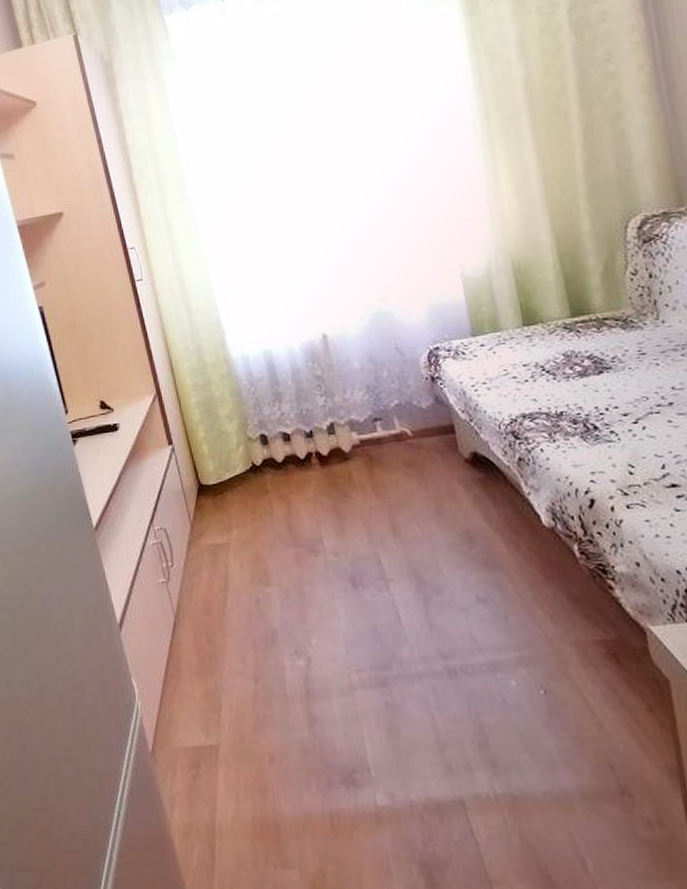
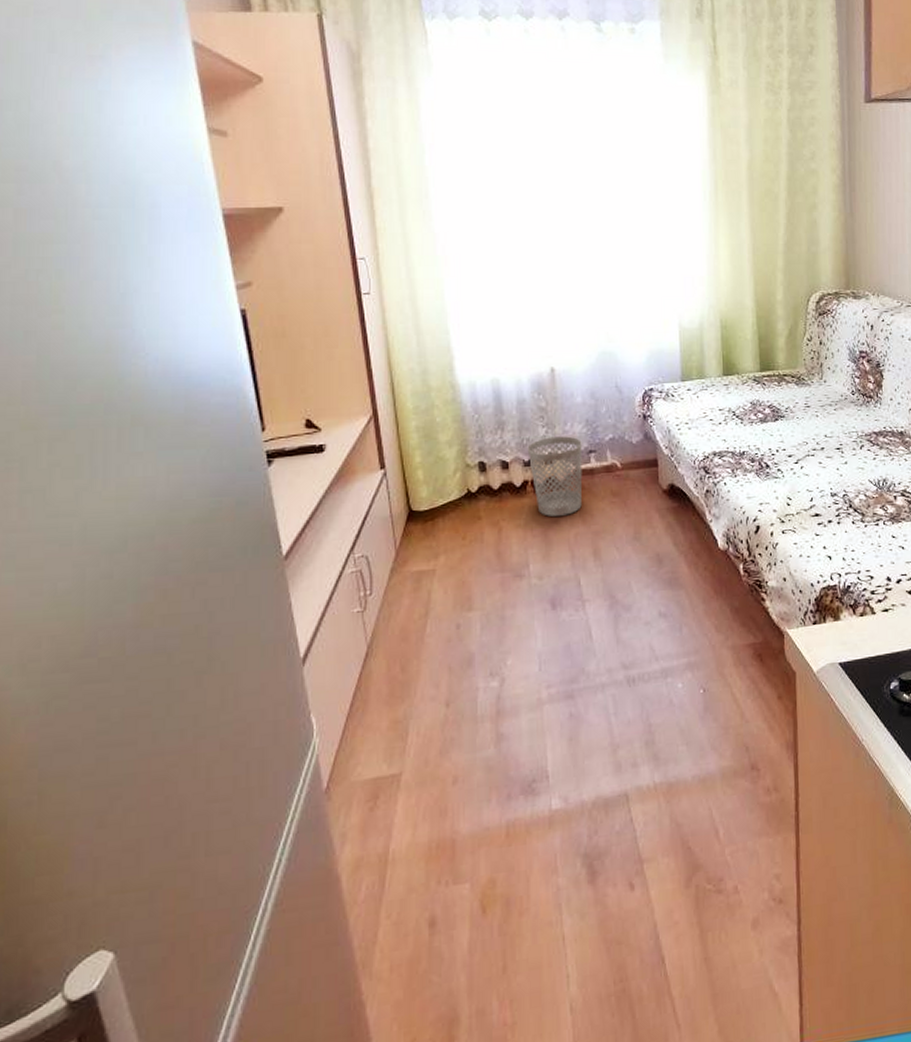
wastebasket: none [307,404,373,489] -> present [527,436,583,516]

